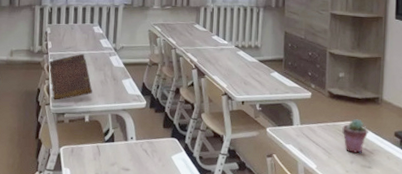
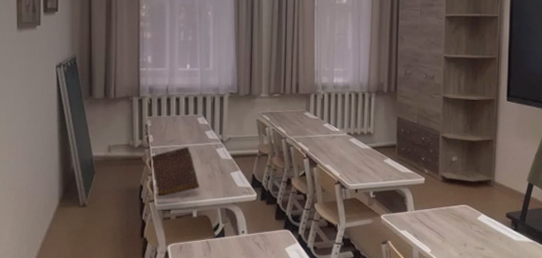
potted succulent: present [342,119,368,153] -> none [455,202,481,235]

